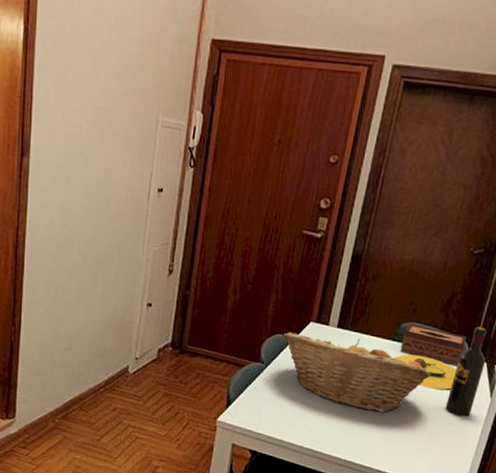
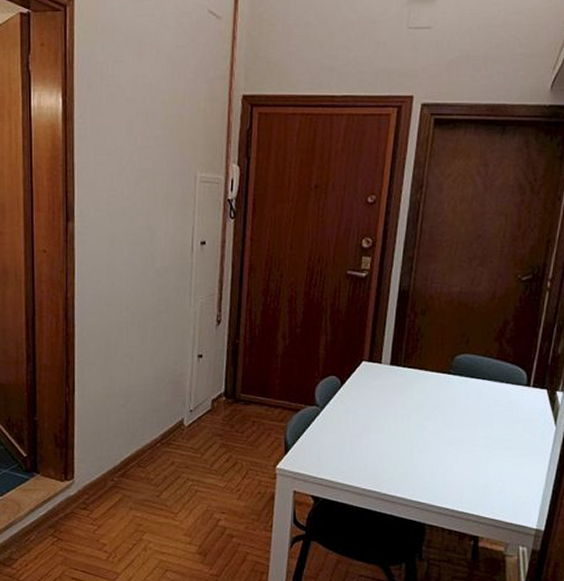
fruit basket: present [282,331,432,413] -> none [335,372,491,448]
avocado: present [393,354,456,390] -> none [450,387,516,420]
tissue box: present [400,323,466,366] -> none [457,355,523,396]
wine bottle: present [445,327,486,417] -> none [509,354,546,447]

